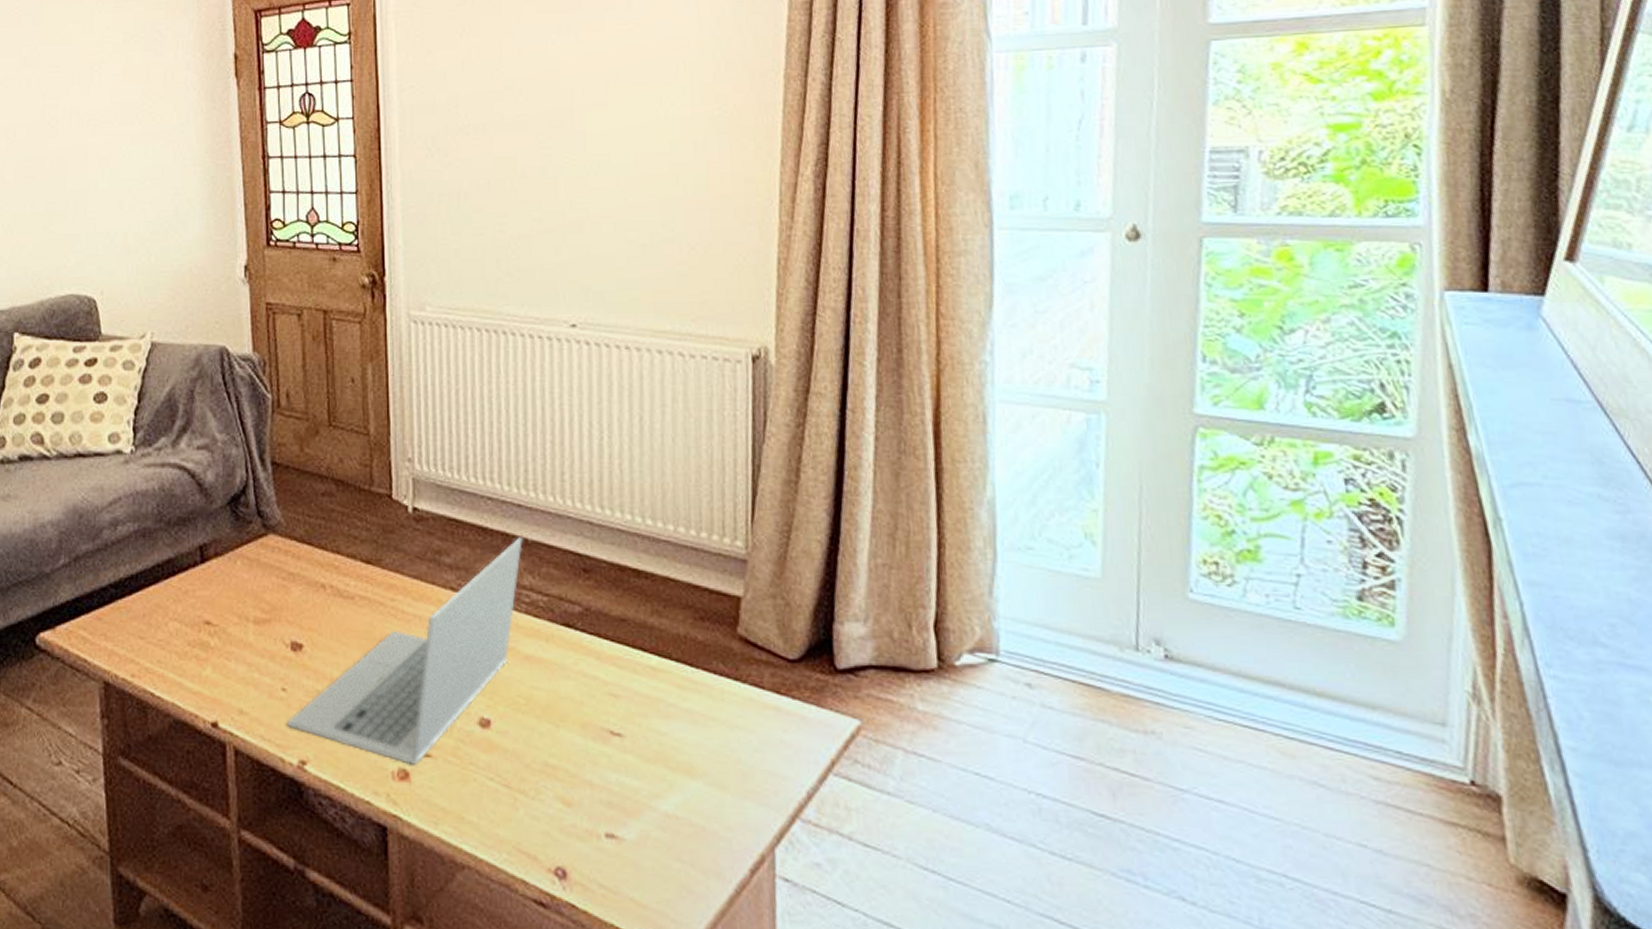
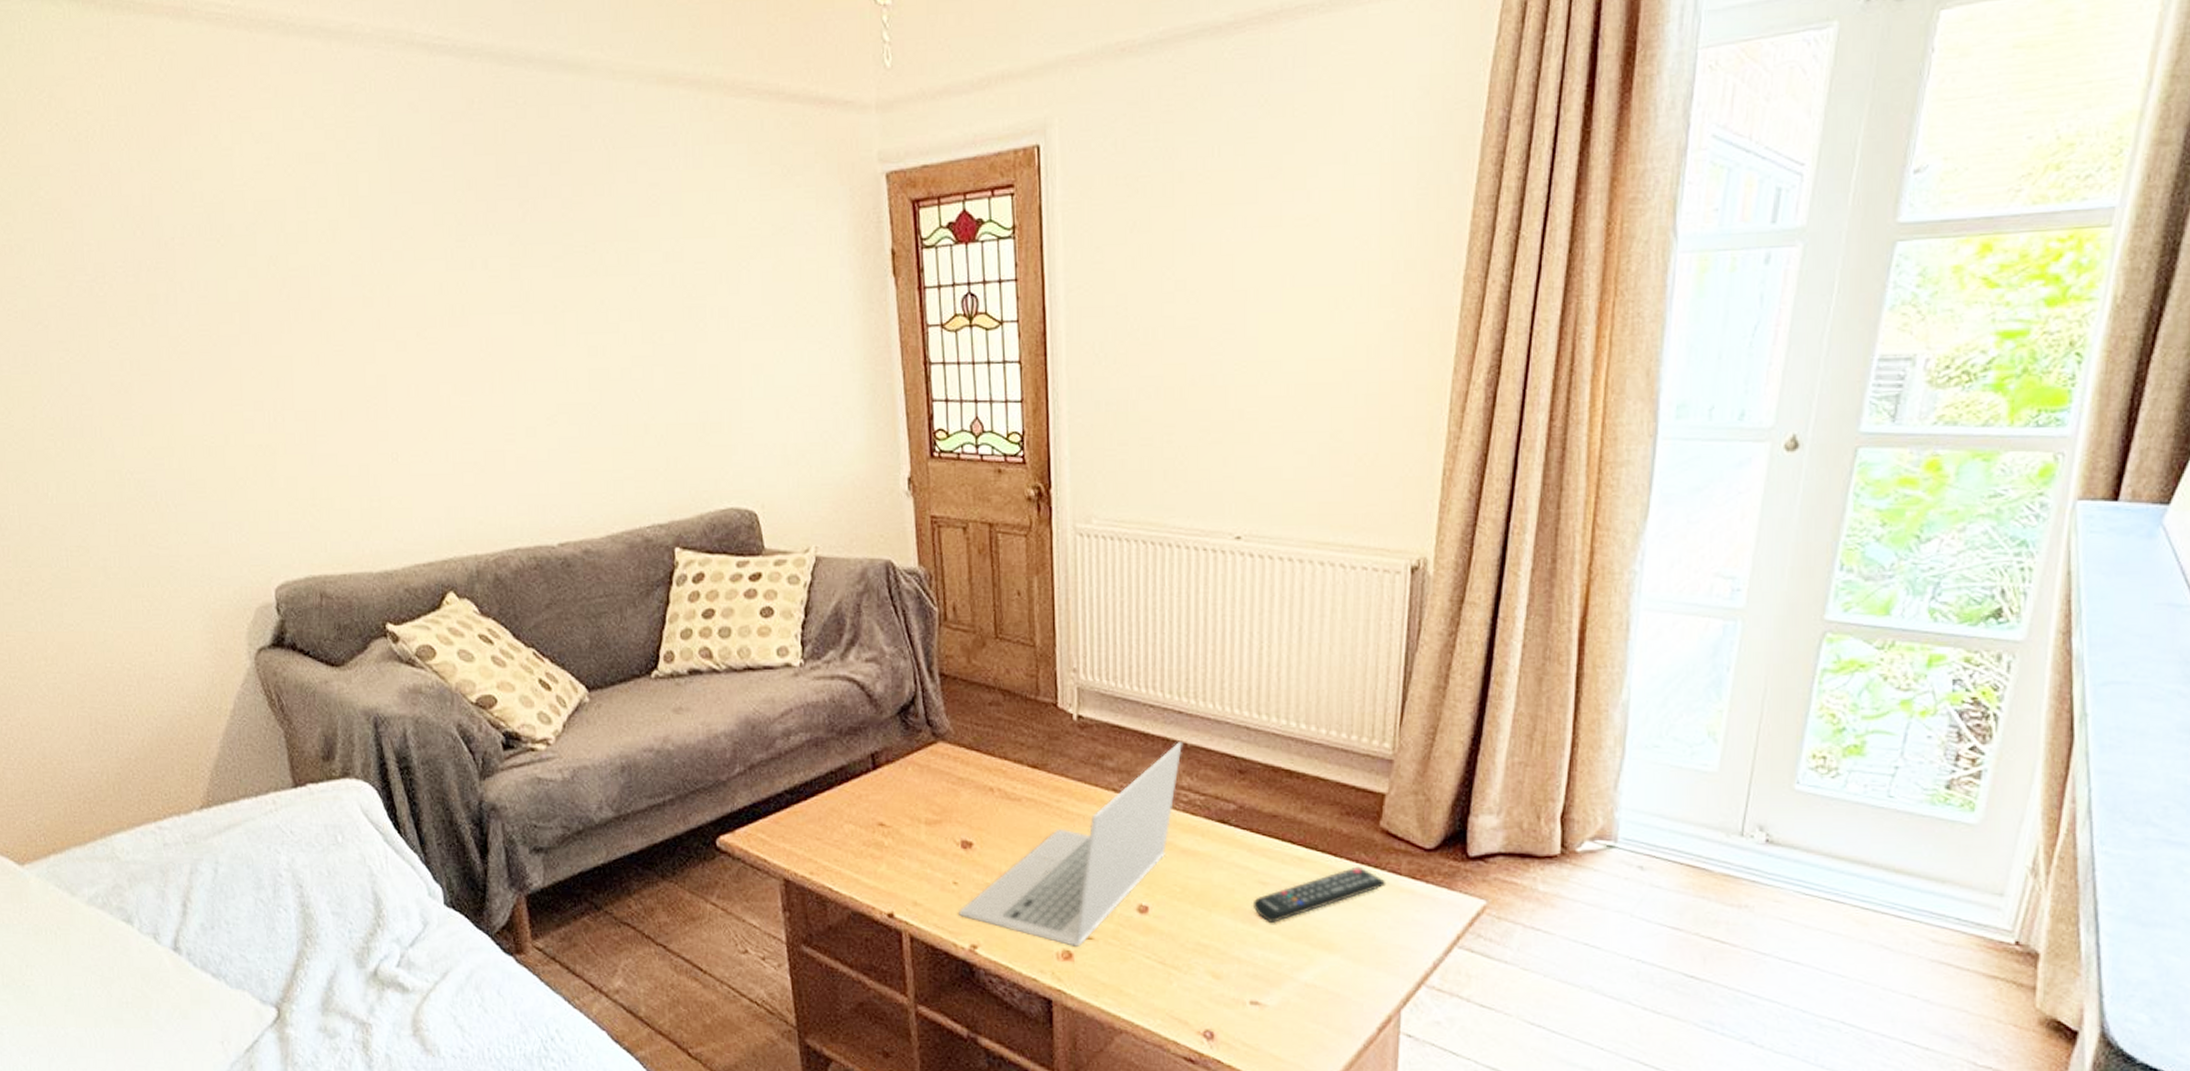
remote control: none [603,678,749,741] -> present [1252,866,1386,923]

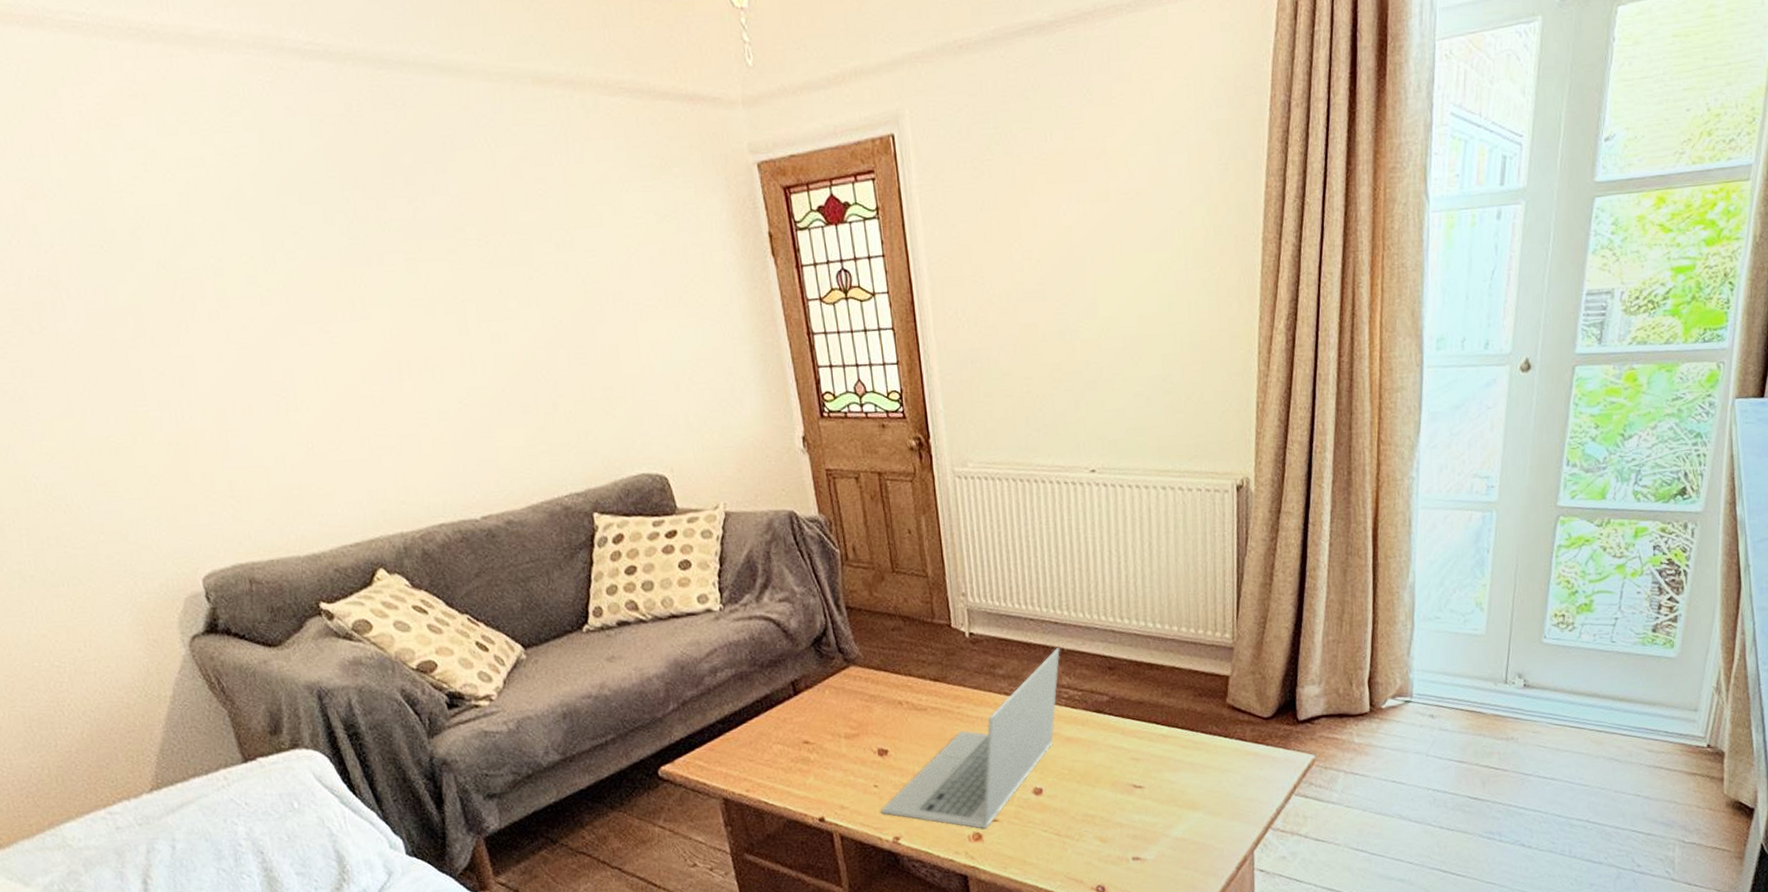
remote control: present [1252,866,1386,923] -> none [1128,737,1235,791]

